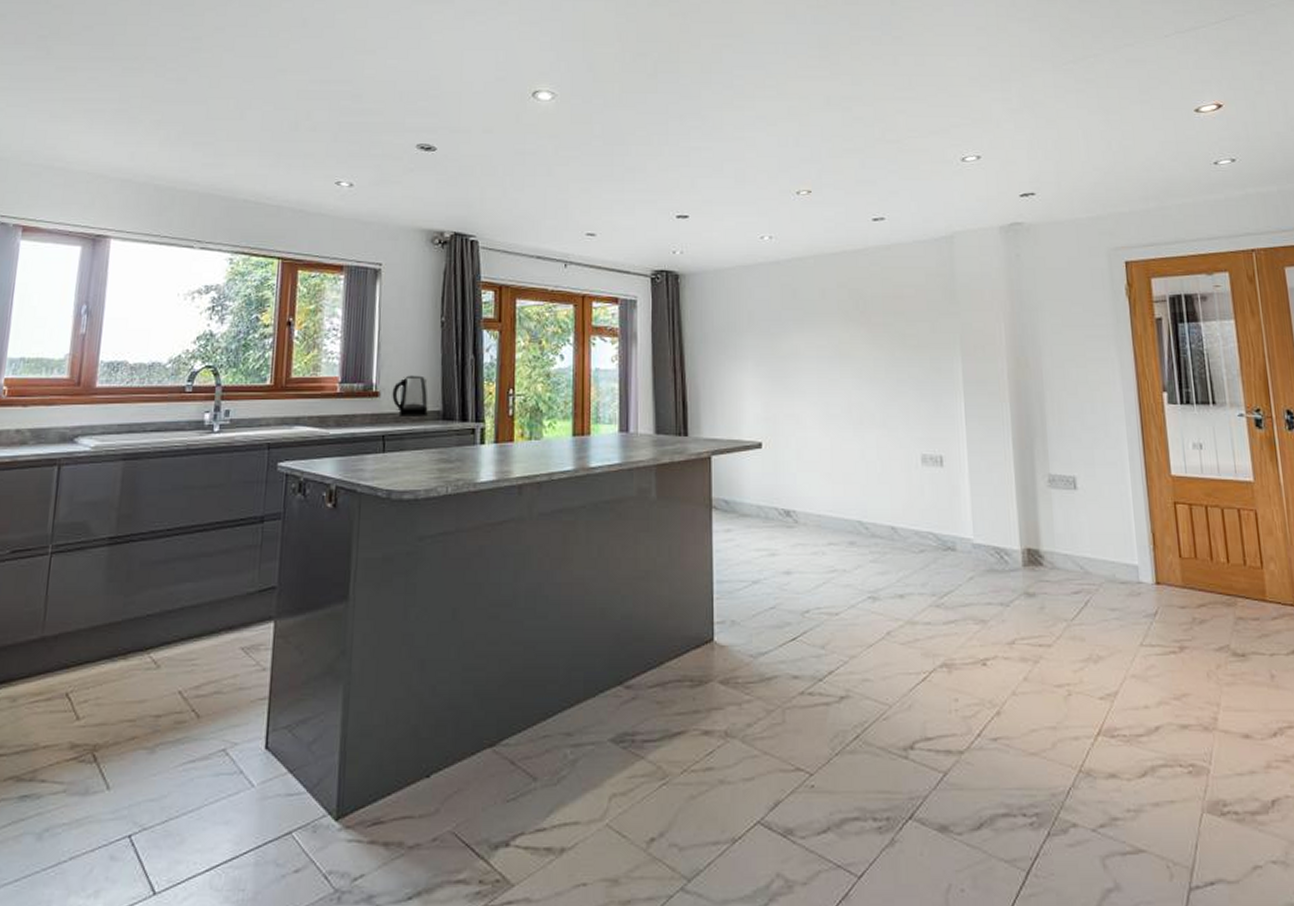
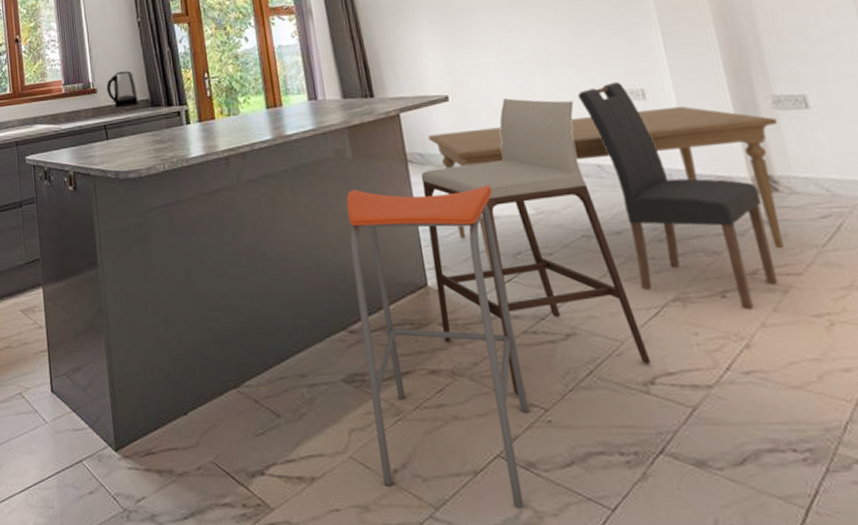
bar stool: none [639,533,795,878] -> present [346,185,529,509]
bar stool: none [721,452,913,759] -> present [421,98,651,396]
dining table: none [736,476,1050,628] -> present [427,105,784,271]
dining chair: none [883,446,1030,678] -> present [577,81,778,310]

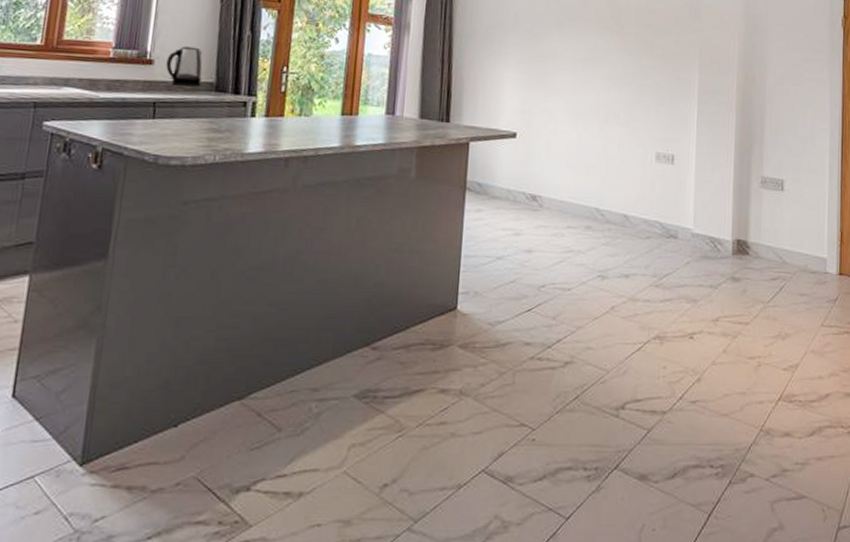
bar stool: present [346,185,529,509] -> none [371,209,534,519]
bar stool: present [421,98,651,396] -> none [460,144,626,416]
dining table: present [427,105,784,271] -> none [489,166,761,302]
dining chair: present [577,81,778,310] -> none [622,145,735,350]

